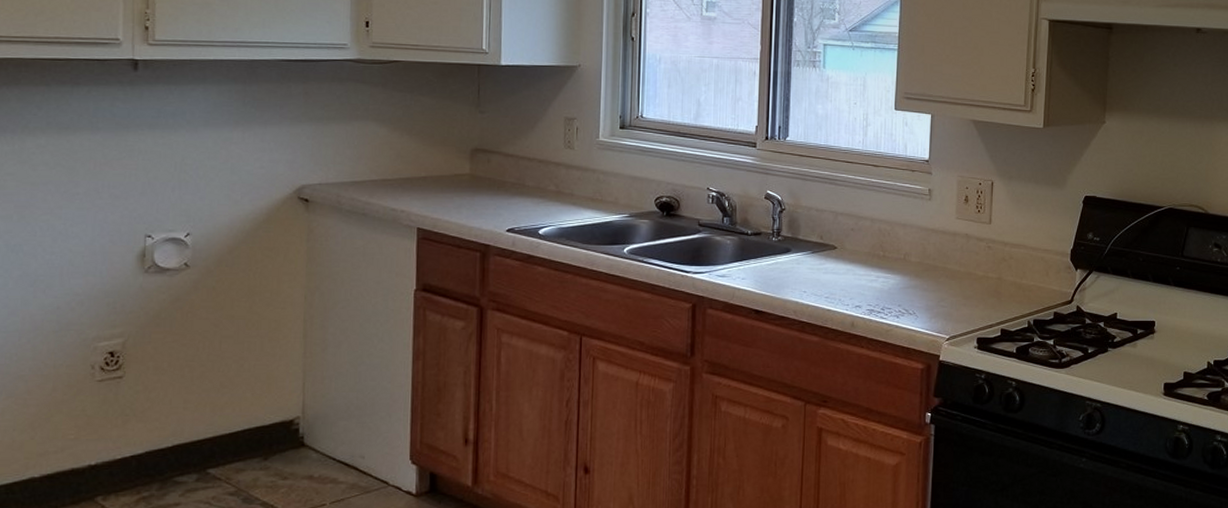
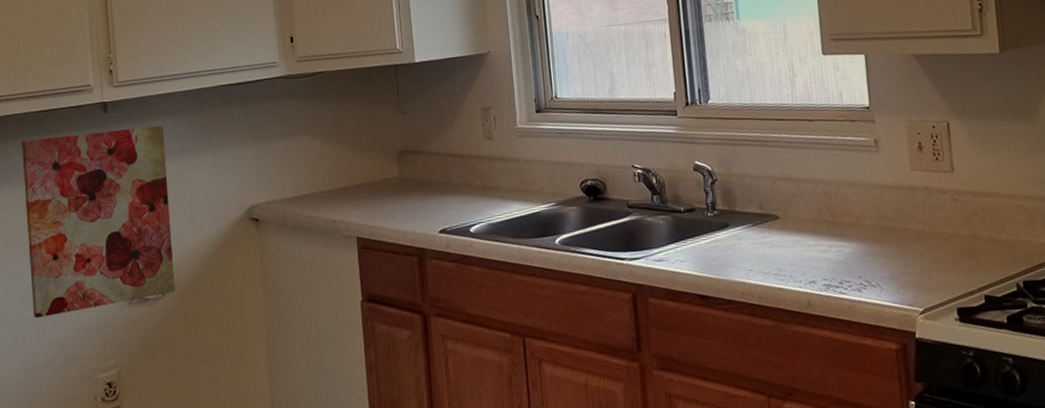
wall art: none [20,87,206,279] -> present [22,125,175,319]

